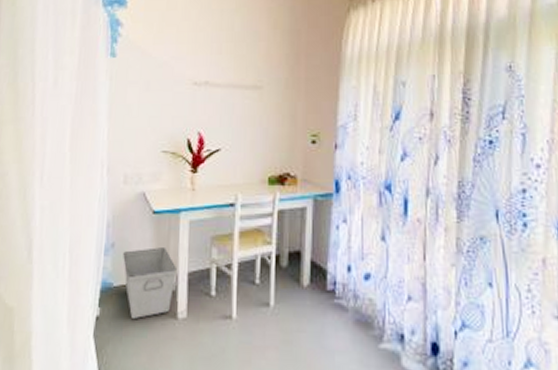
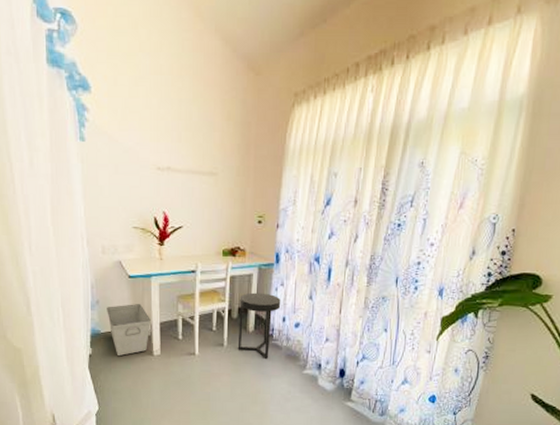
side table: none [288,232,344,325] -> present [237,292,281,359]

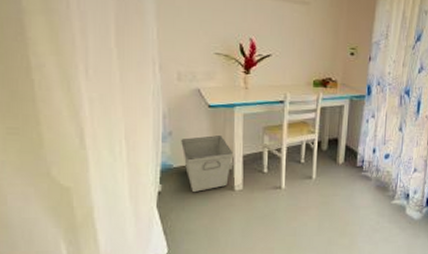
side table: present [237,292,281,359] -> none [326,124,372,190]

